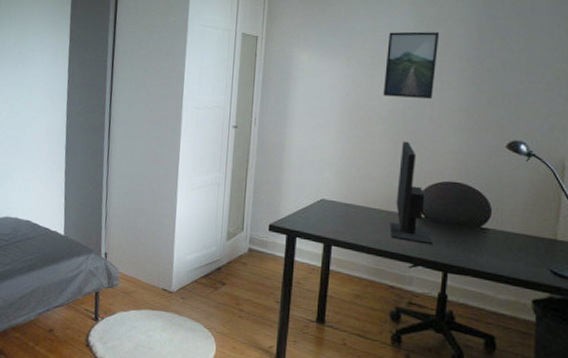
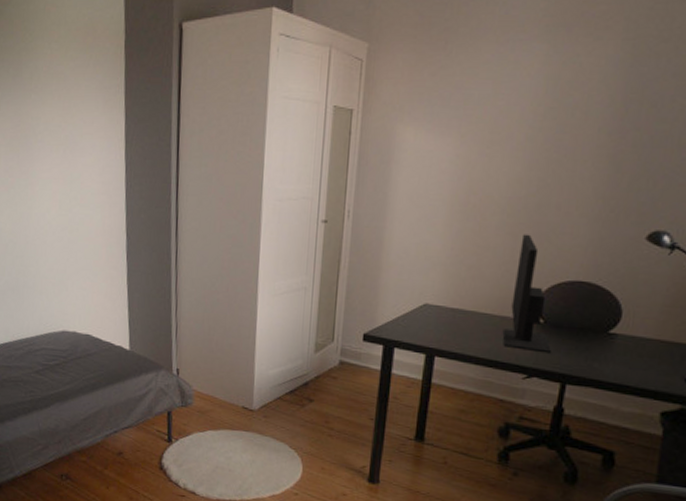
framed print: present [382,31,440,99] -> none [502,98,576,182]

